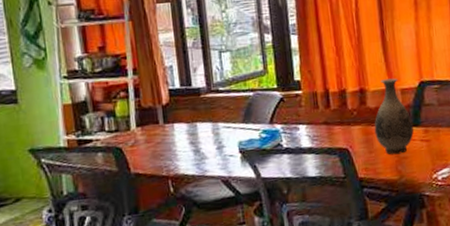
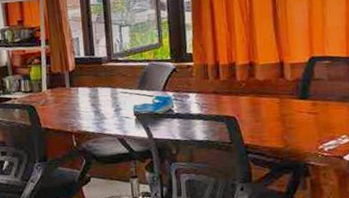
vase: present [374,78,414,155] -> none [262,53,302,125]

